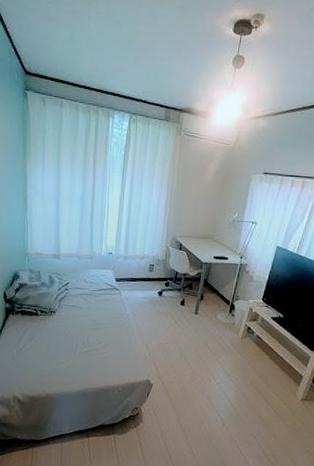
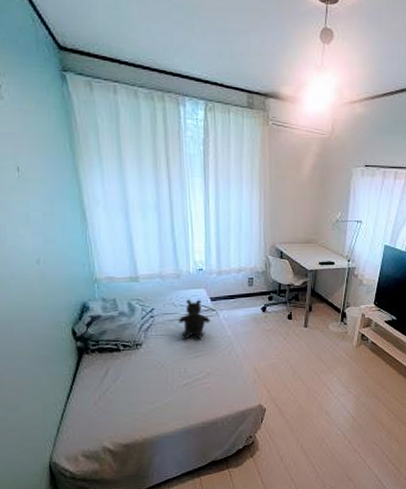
teddy bear: none [87,278,114,313] -> present [178,299,210,340]

